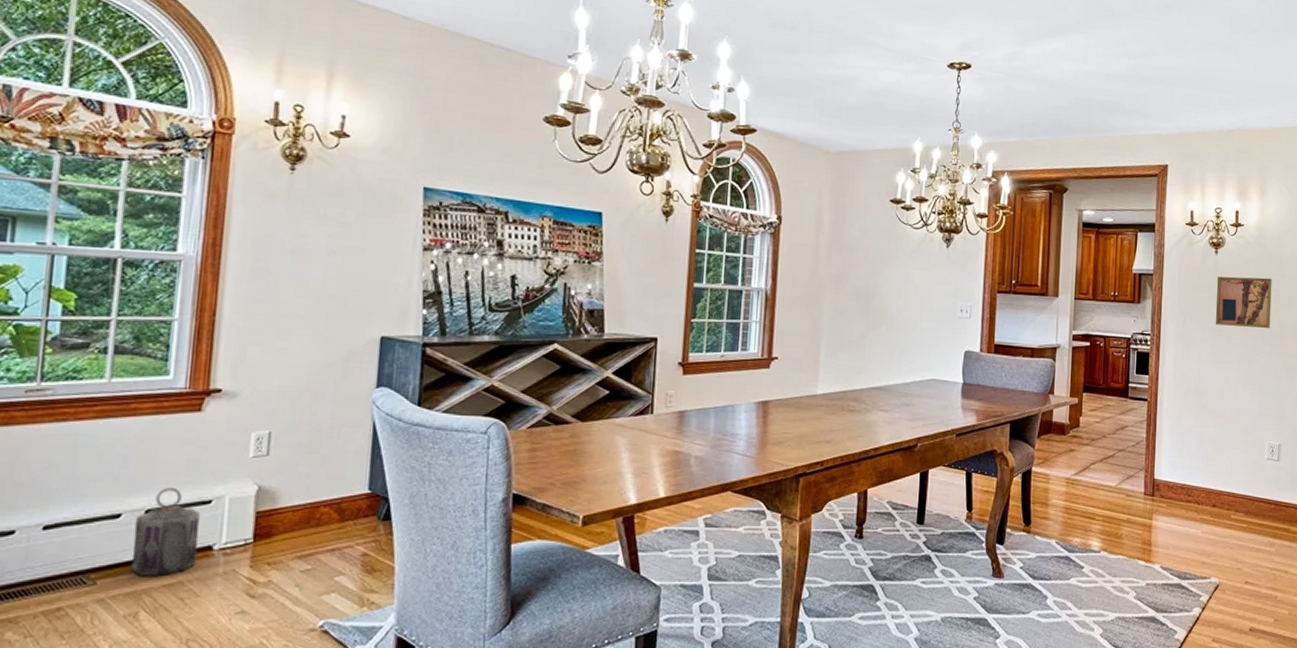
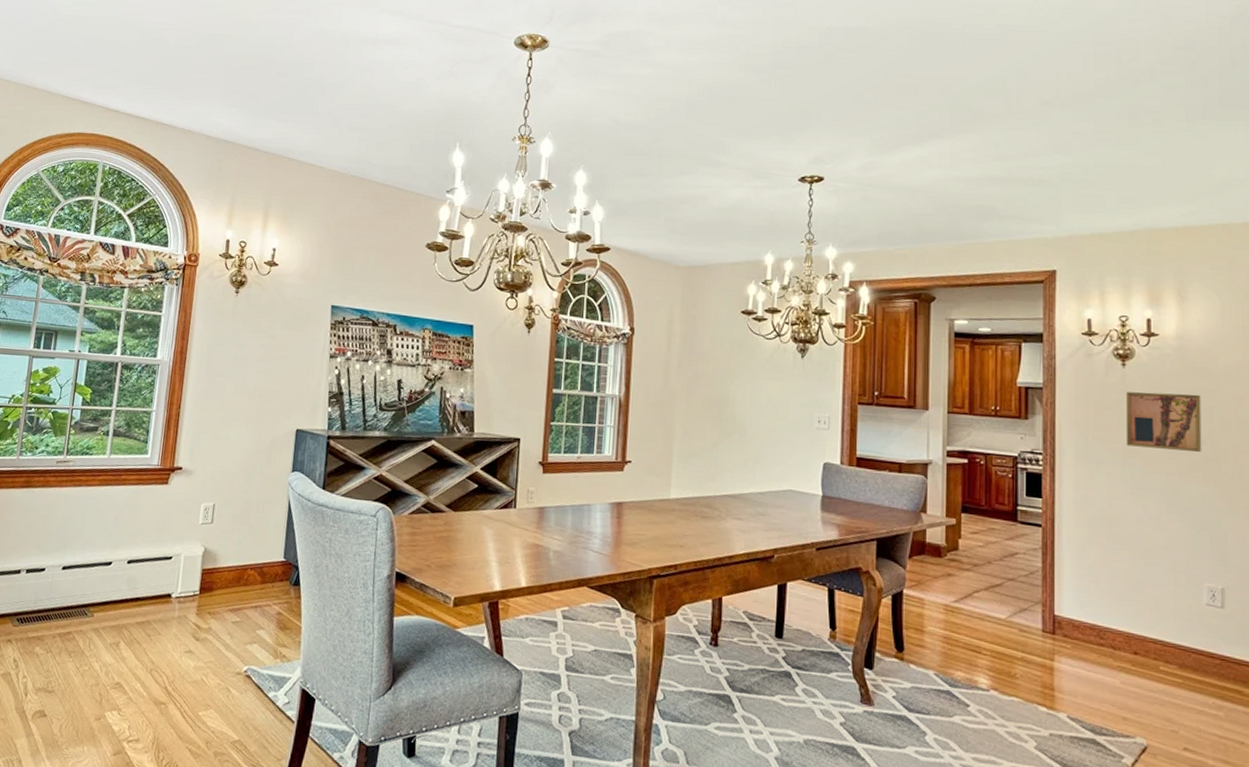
lantern: present [131,487,201,576] -> none [116,543,164,615]

